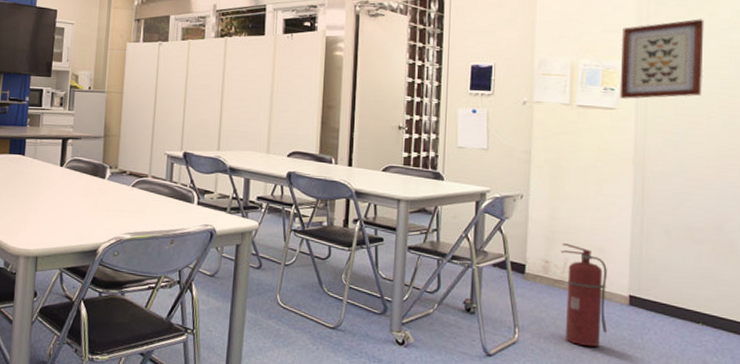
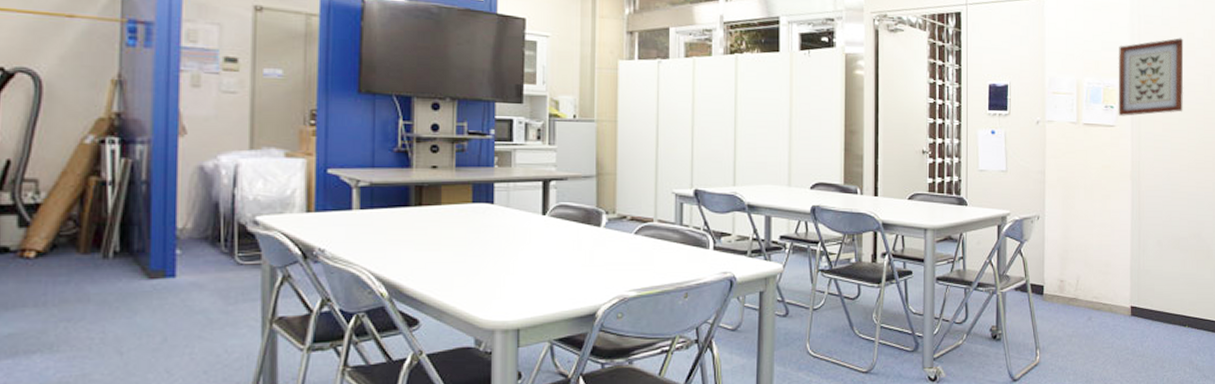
fire extinguisher: present [560,243,607,347] -> none [1073,261,1114,360]

